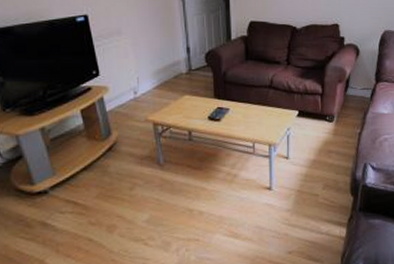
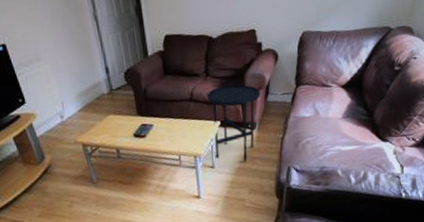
side table: none [287,75,341,154] -> present [207,84,261,161]

